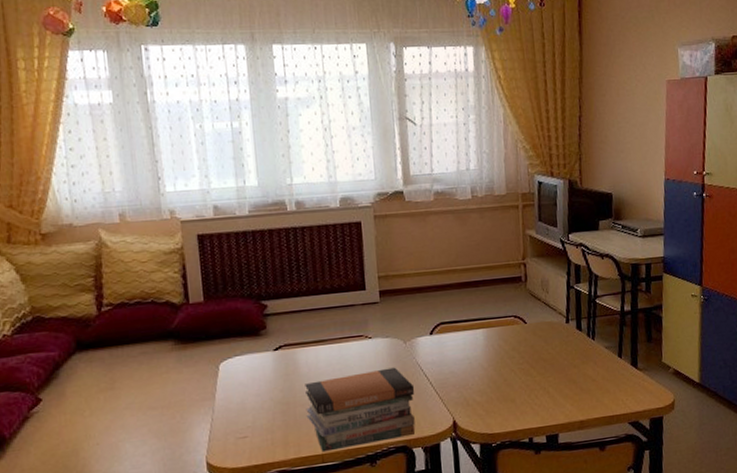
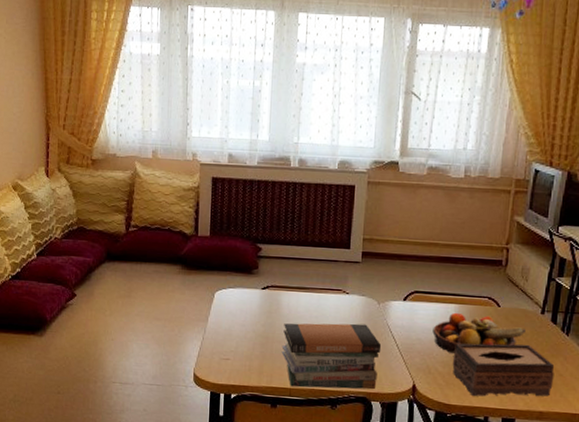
fruit bowl: none [464,334,554,380] -> present [432,312,525,353]
tissue box: none [489,356,588,419] -> present [452,343,555,397]

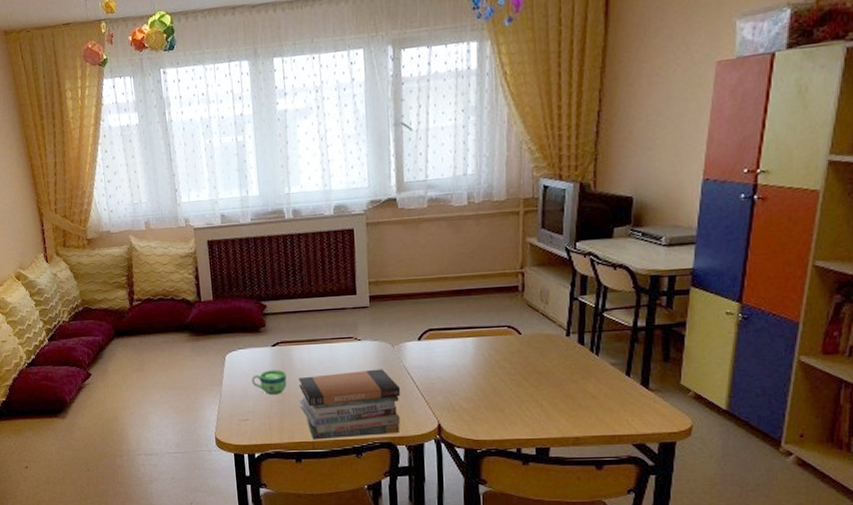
cup: none [238,312,273,337] -> present [251,370,287,395]
fruit bowl: present [432,312,525,353] -> none [452,345,551,388]
tissue box: present [452,343,555,397] -> none [477,369,587,429]

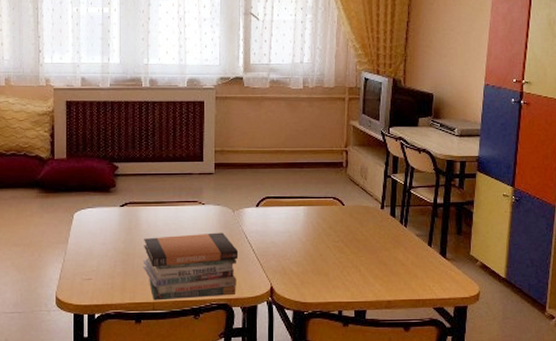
cup: present [251,370,287,395] -> none [98,230,132,254]

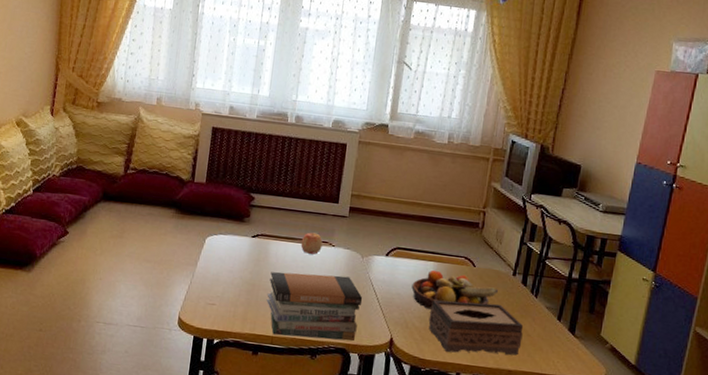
apple: none [170,193,192,215] -> present [301,232,323,255]
fruit bowl: none [285,214,368,253] -> present [411,270,498,309]
tissue box: none [305,238,397,292] -> present [428,300,524,356]

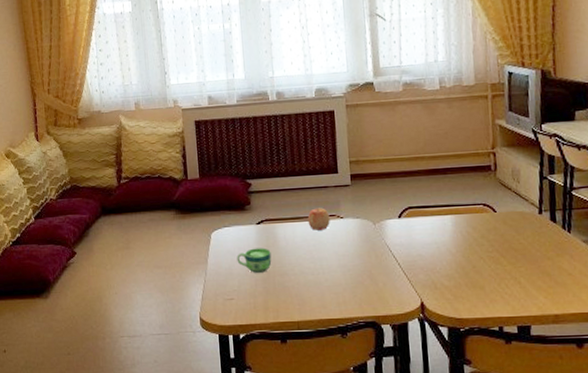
cup: none [226,259,260,284] -> present [237,248,272,273]
book stack: present [266,272,363,341] -> none [283,246,384,320]
fruit bowl: present [411,270,498,309] -> none [432,223,526,265]
tissue box: present [428,300,524,356] -> none [457,246,564,306]

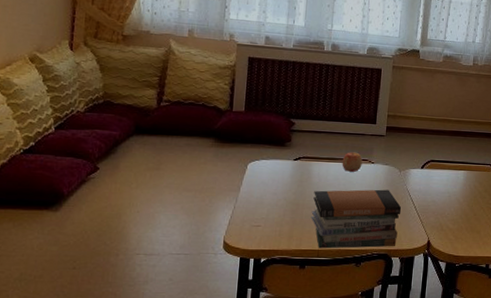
cup: present [237,248,272,273] -> none [269,181,303,204]
book stack: none [283,246,384,320] -> present [311,189,402,249]

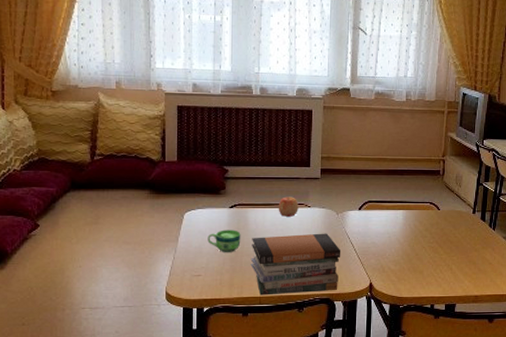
cup: none [269,181,303,204] -> present [207,230,241,252]

